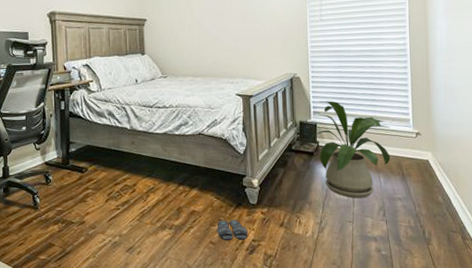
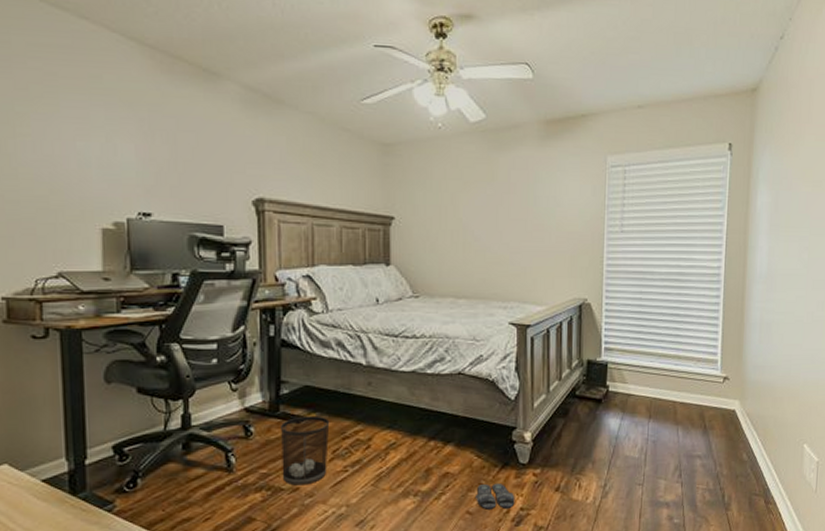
waste bin: none [71,167,105,220] -> present [281,415,330,486]
house plant: present [310,100,391,199] -> none [599,334,695,456]

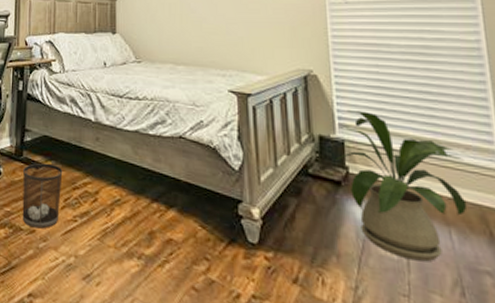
slippers: present [476,482,515,509] -> none [201,259,246,293]
house plant: none [599,334,695,456] -> present [335,109,468,262]

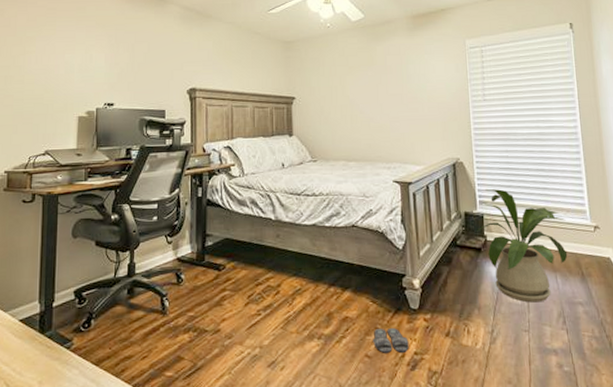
waste bin: present [22,162,63,229] -> none [206,264,246,328]
slippers: none [201,259,246,293] -> present [373,327,409,353]

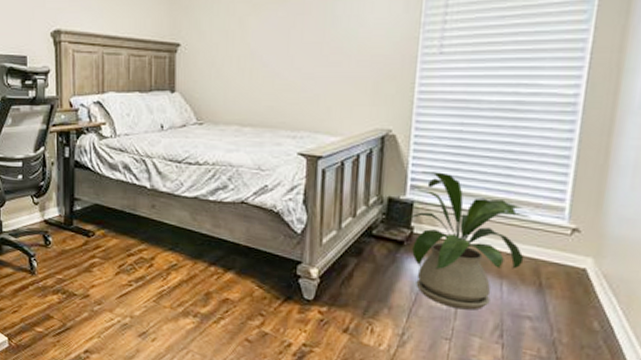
slippers: present [373,327,409,353] -> none [255,315,298,342]

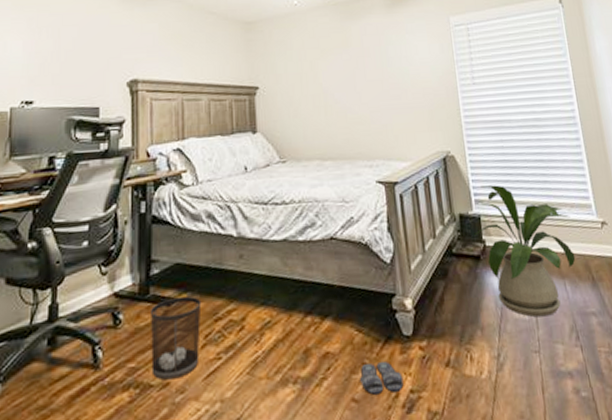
waste bin: none [74,231,117,294] -> present [151,296,202,380]
slippers: none [255,315,298,342] -> present [360,360,404,395]

